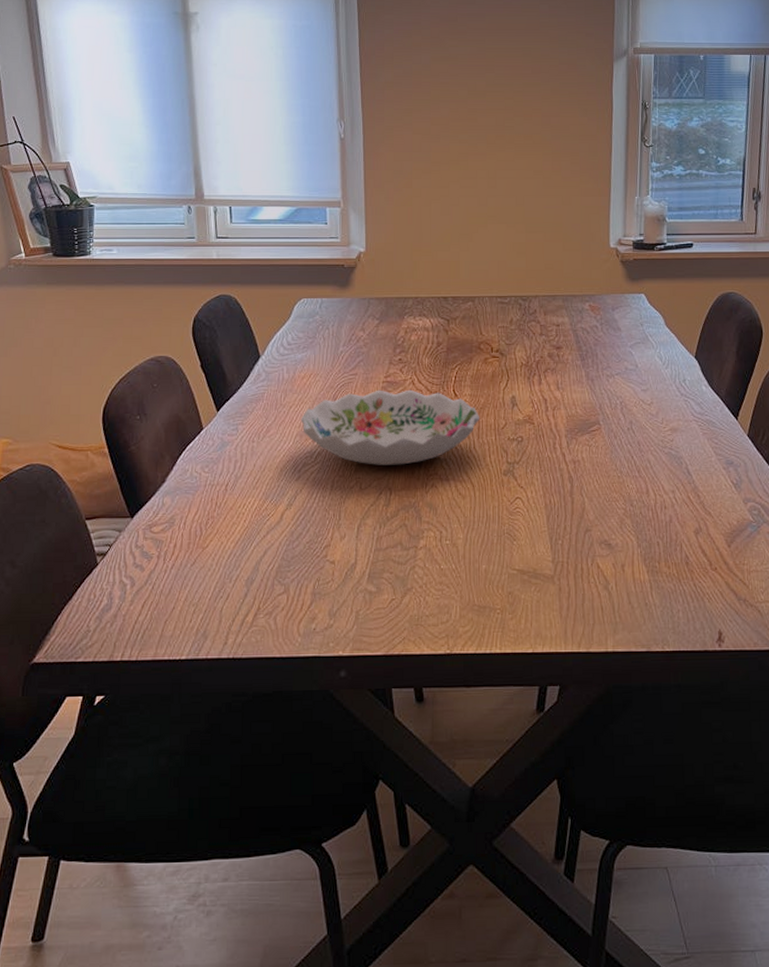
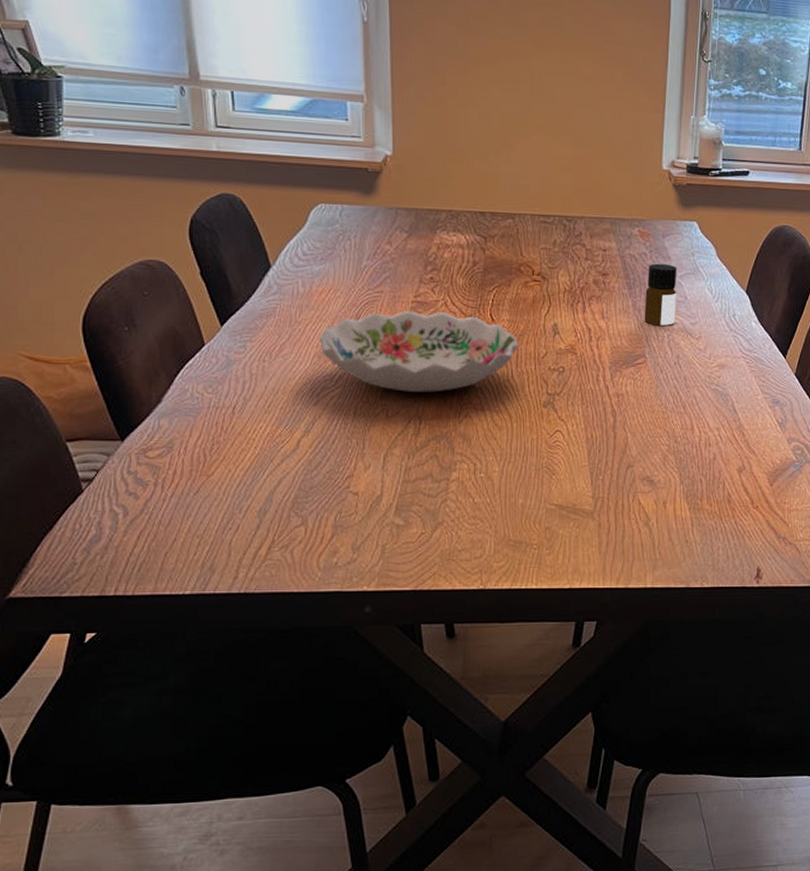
bottle: none [597,335,628,393] -> present [644,263,677,326]

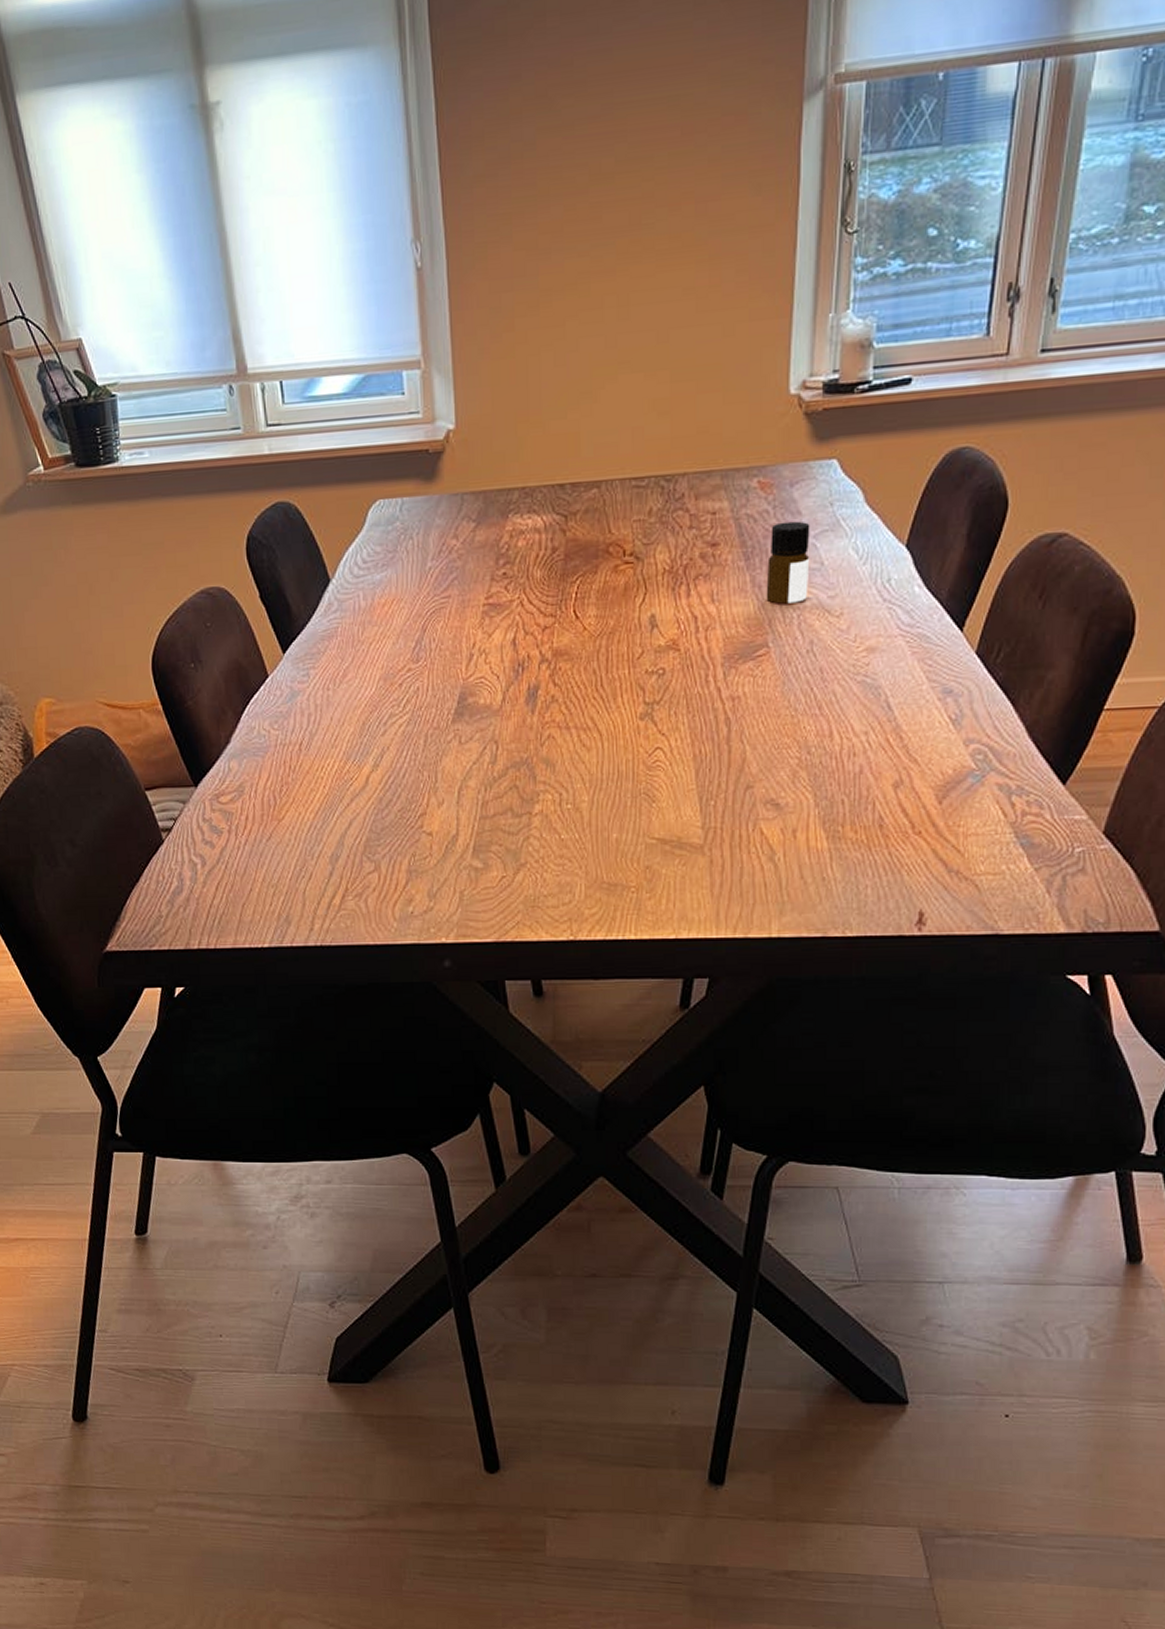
decorative bowl: present [318,310,519,392] -> none [383,613,609,713]

